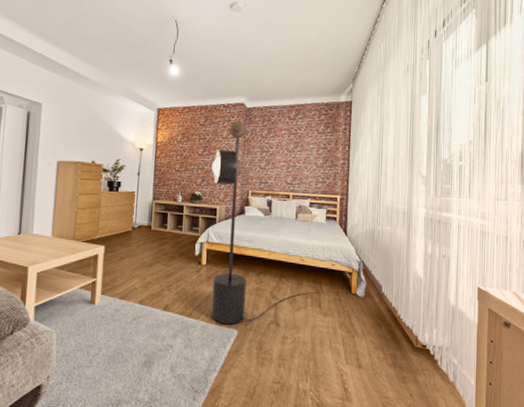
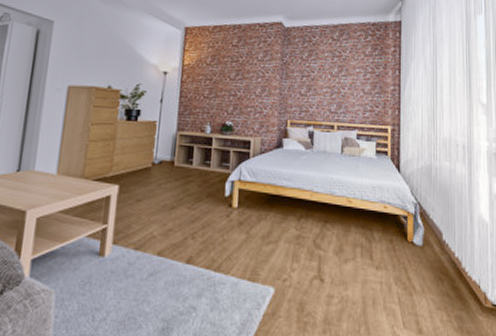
floor lamp: present [211,121,369,325] -> none [243,42,428,281]

